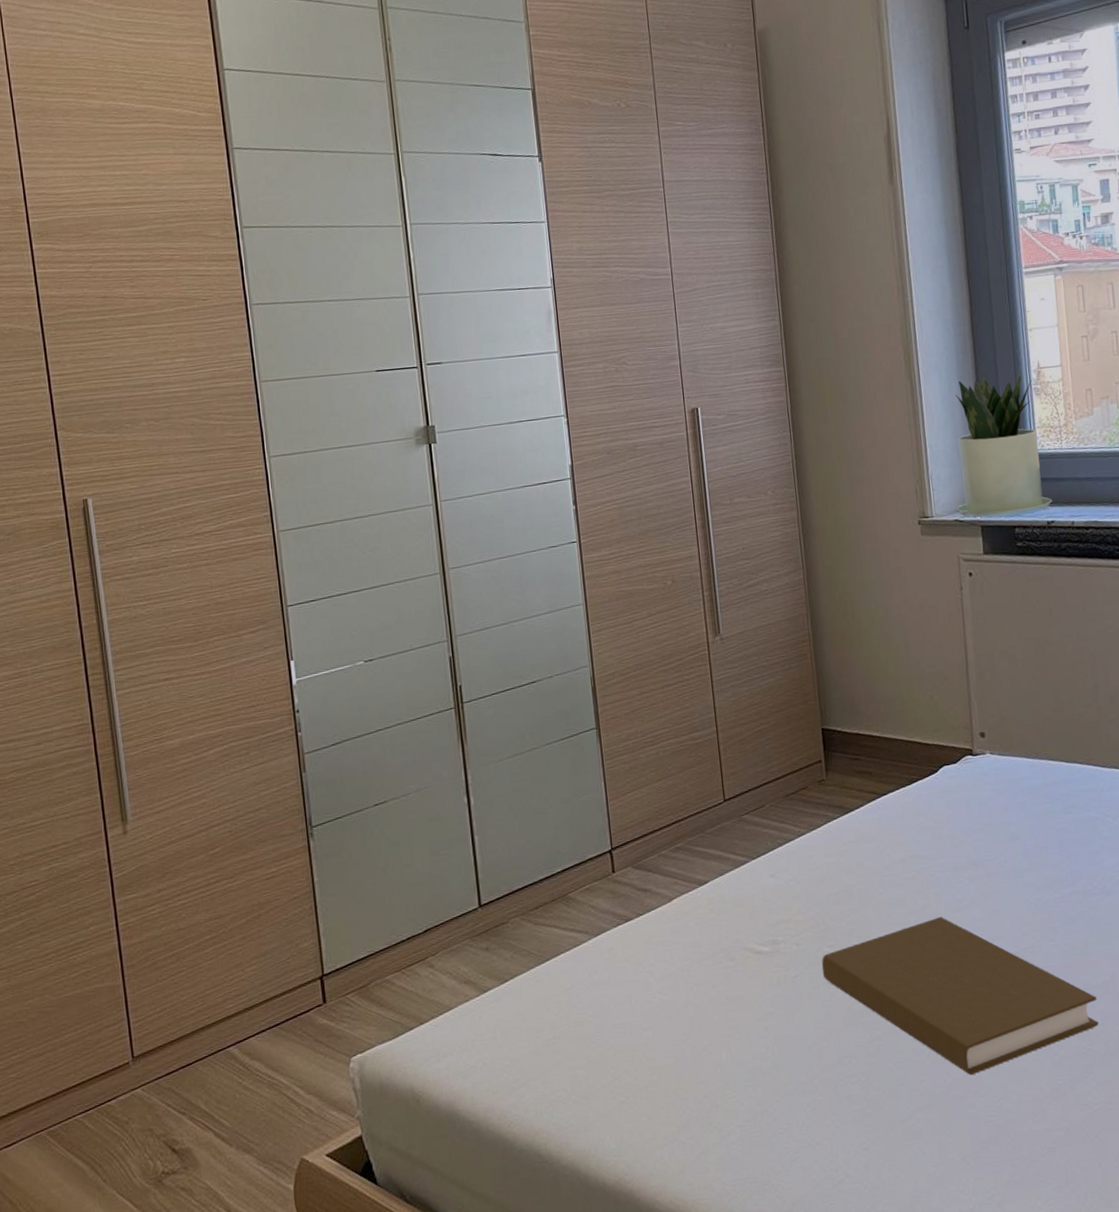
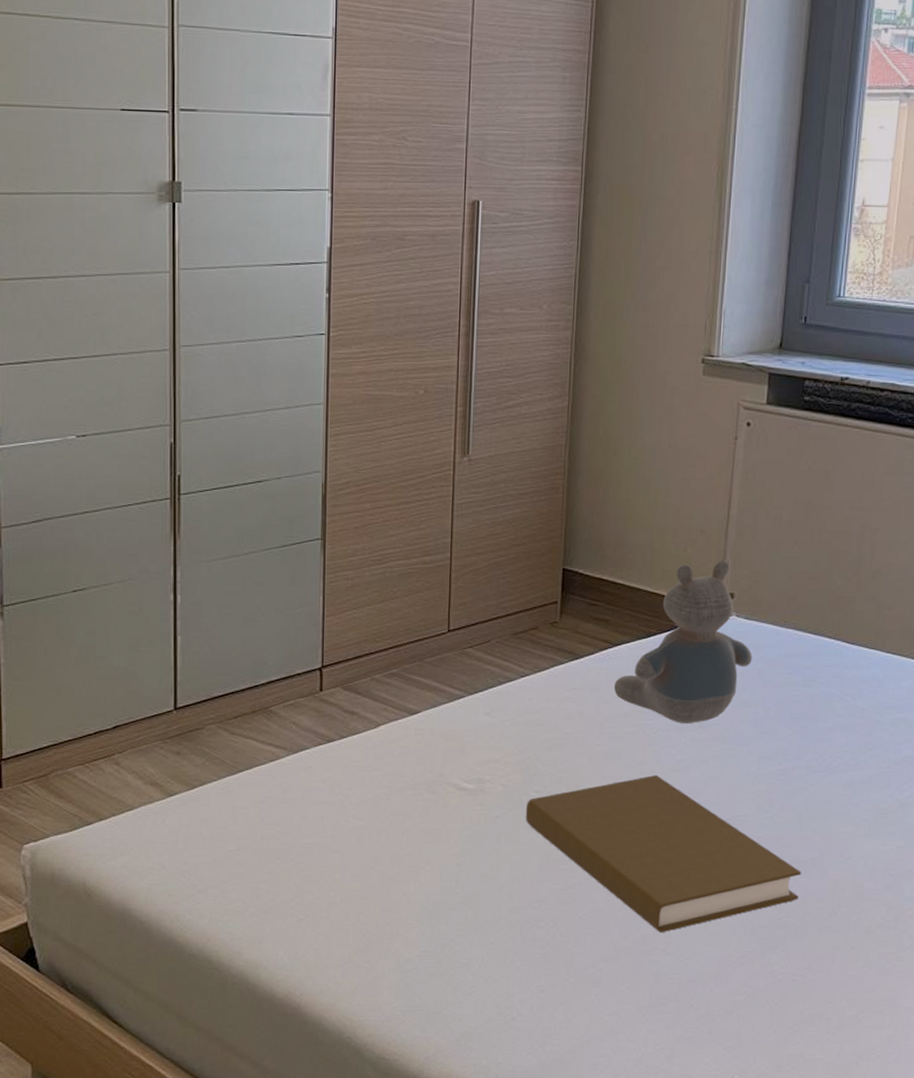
stuffed animal: none [886,702,1013,864] -> present [613,560,752,723]
planter: present [955,373,1053,518] -> none [745,207,853,367]

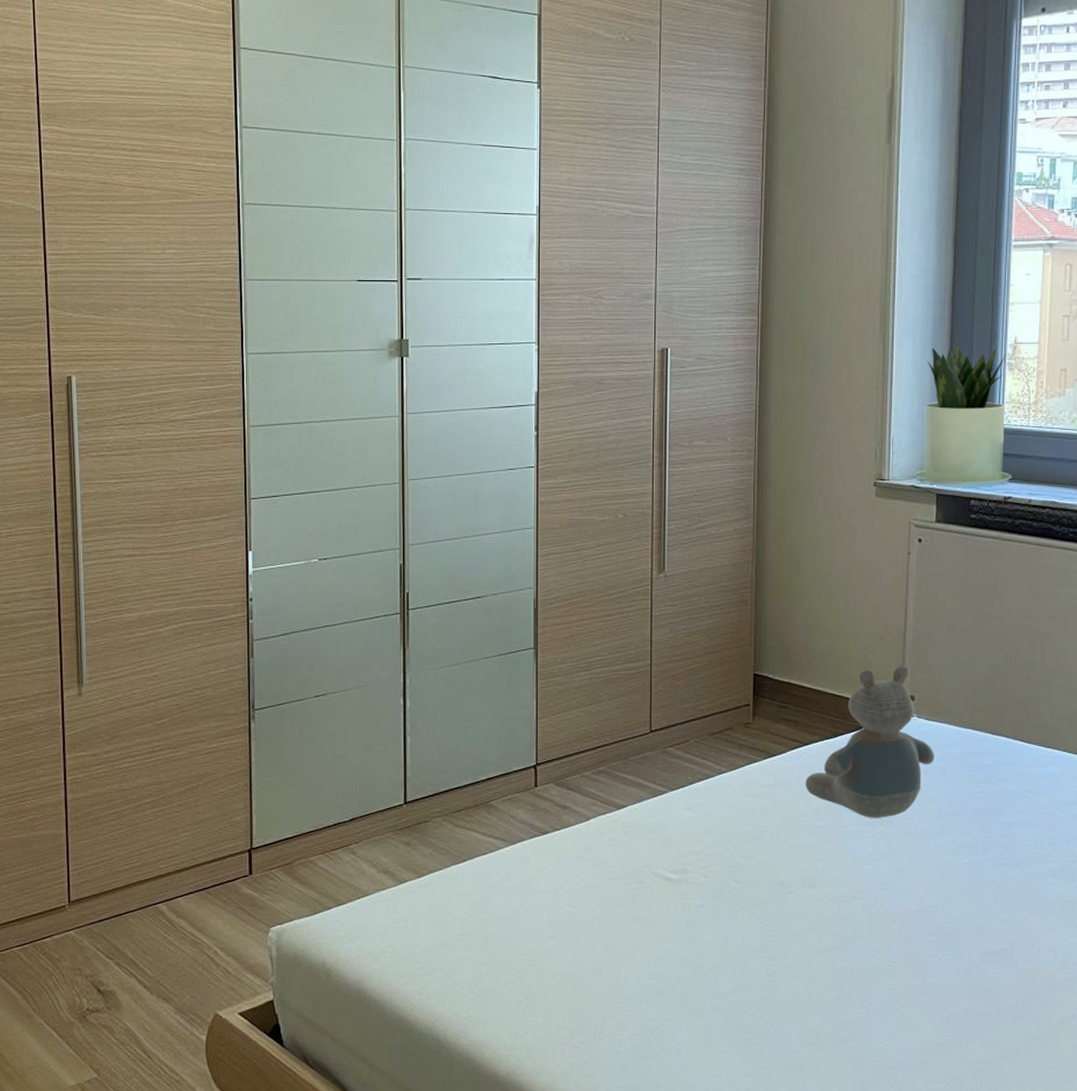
book: present [525,775,801,933] -> none [726,867,993,1020]
planter: none [745,207,853,367] -> present [914,346,1012,488]

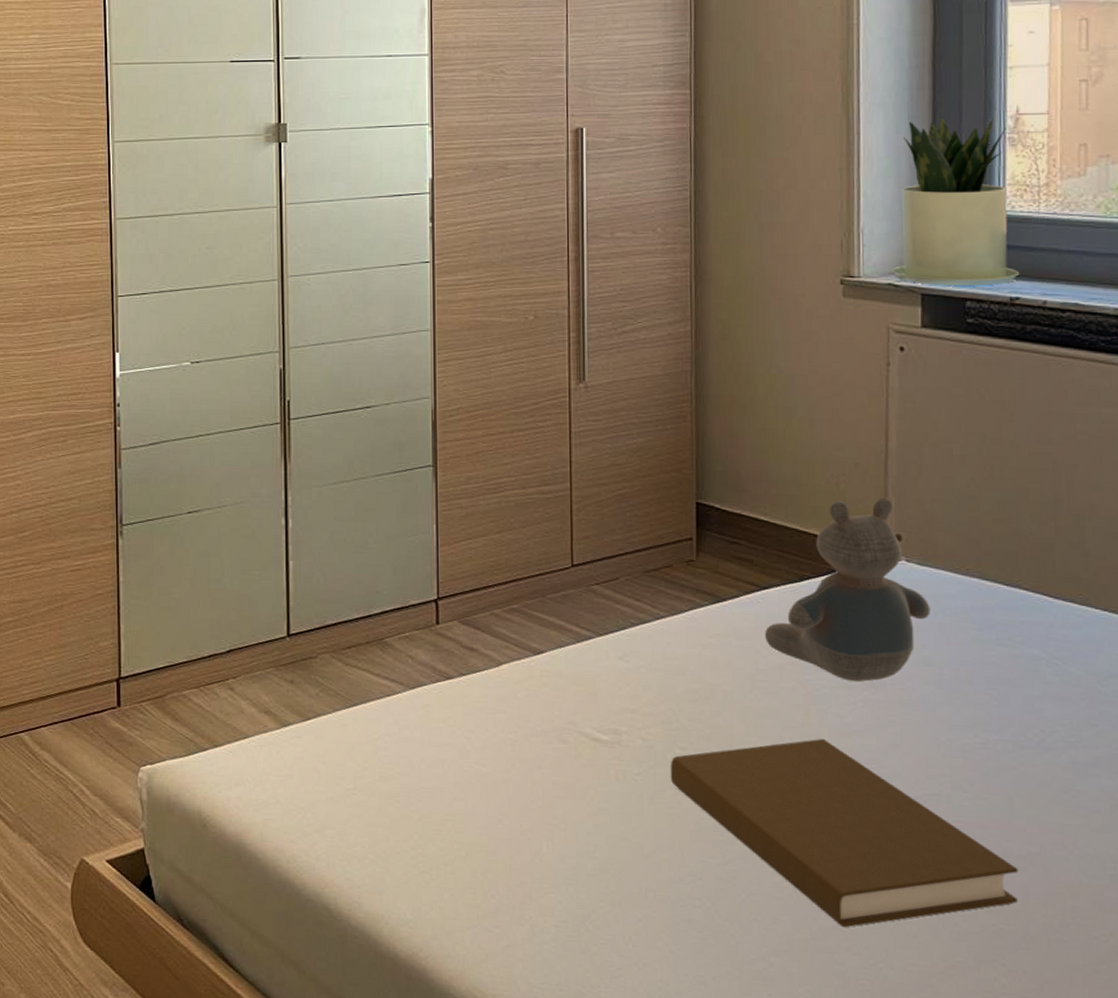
book: none [726,867,993,1020] -> present [670,739,1018,928]

